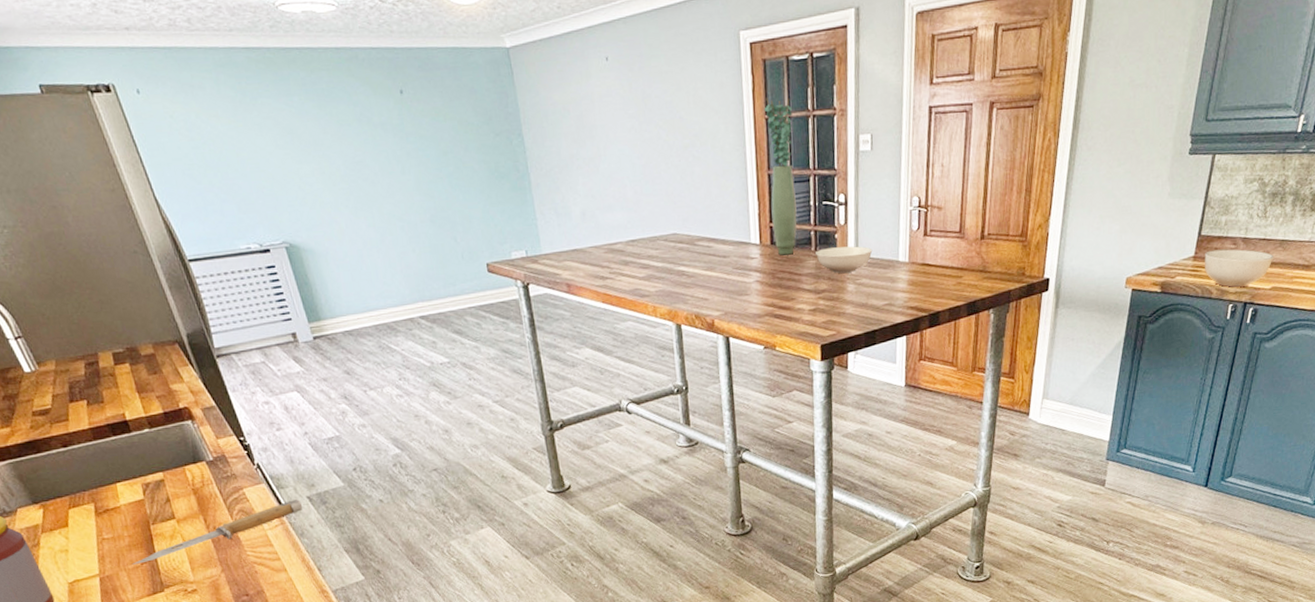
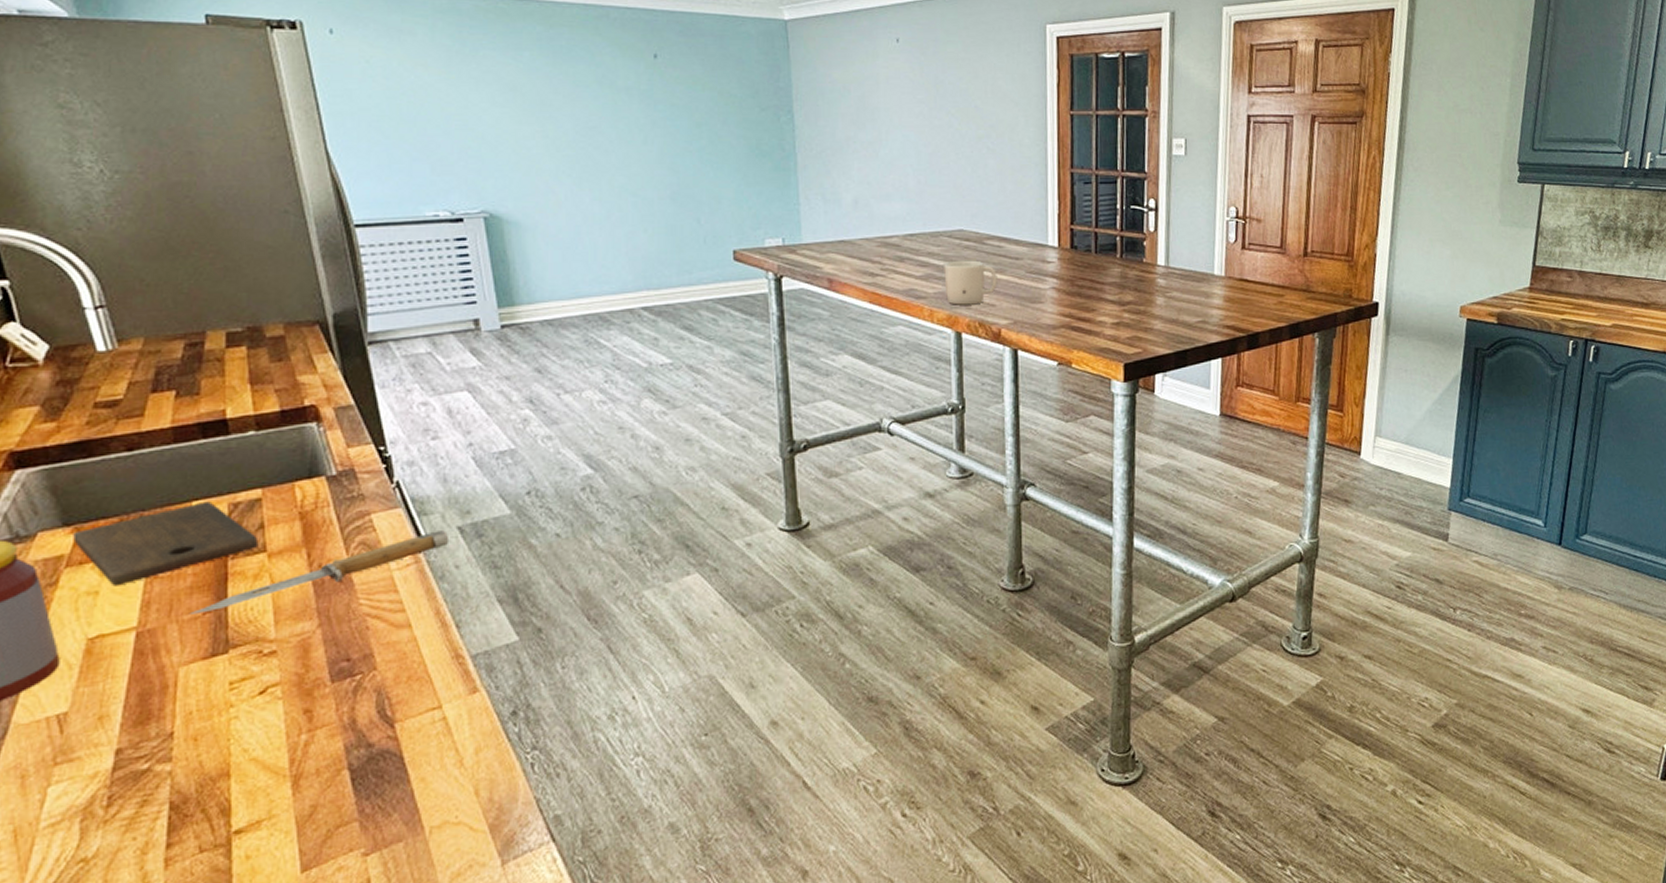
cutting board: none [41,483,169,546] -> present [73,501,259,587]
mug: none [662,260,709,301] -> present [944,260,998,305]
vase: present [764,98,797,256] -> none [1069,93,1102,261]
bowl: present [816,246,873,274] -> none [1121,255,1185,285]
bowl: present [1205,248,1274,288] -> none [1541,282,1612,323]

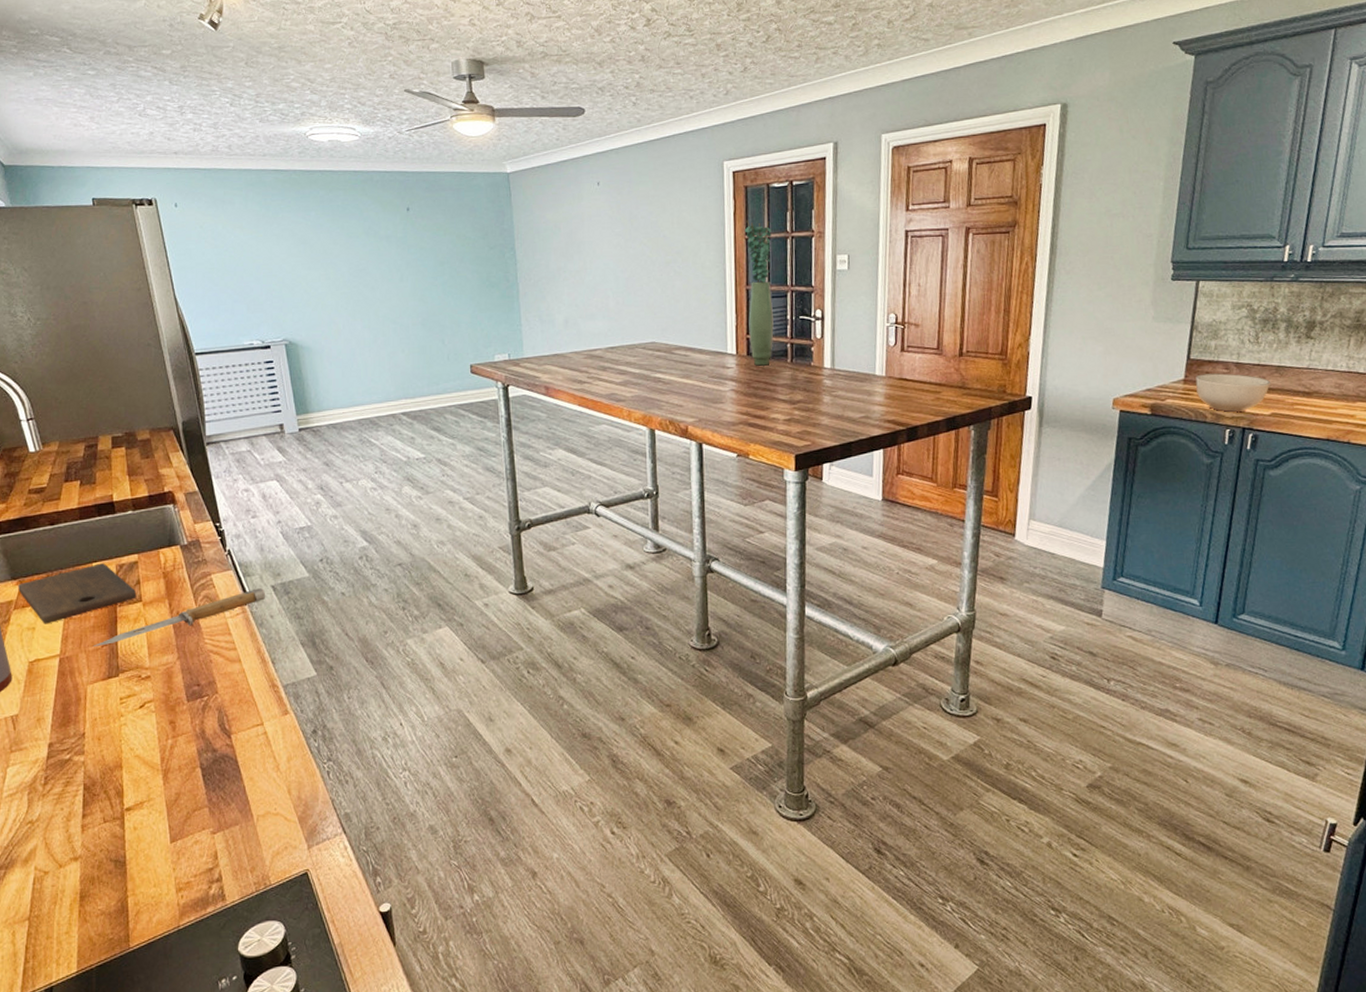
mug: present [944,260,998,305] -> none [639,368,685,407]
vase: none [1069,93,1102,261] -> present [744,220,774,366]
bowl: none [1541,282,1612,323] -> present [1196,373,1271,413]

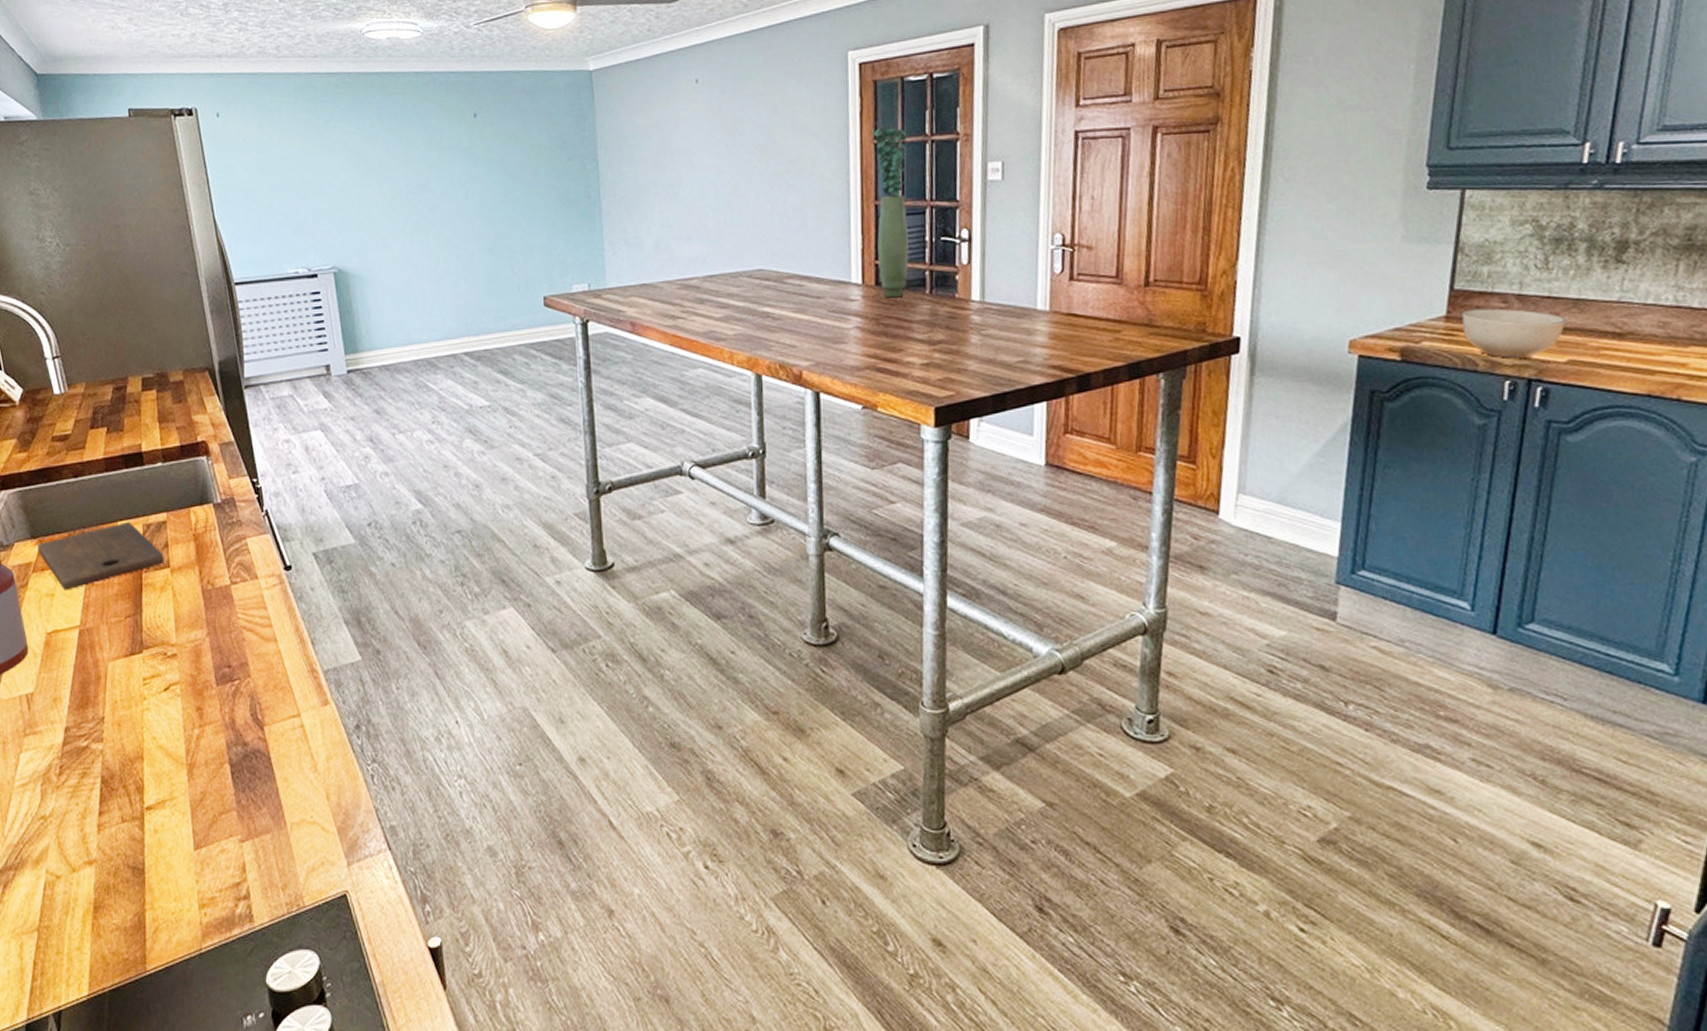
knife: present [92,587,266,646] -> none [115,554,307,618]

